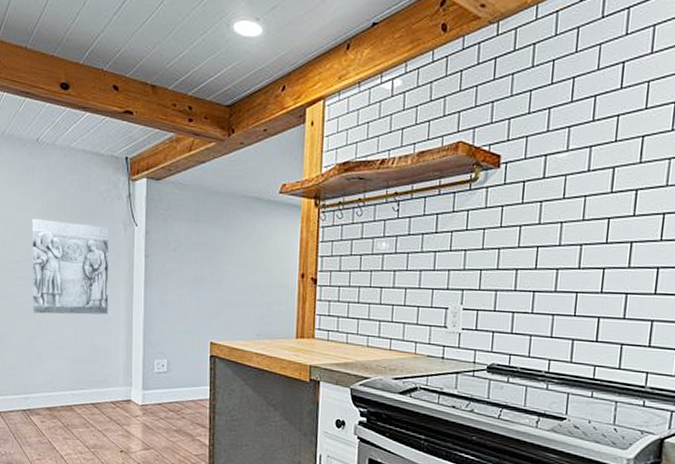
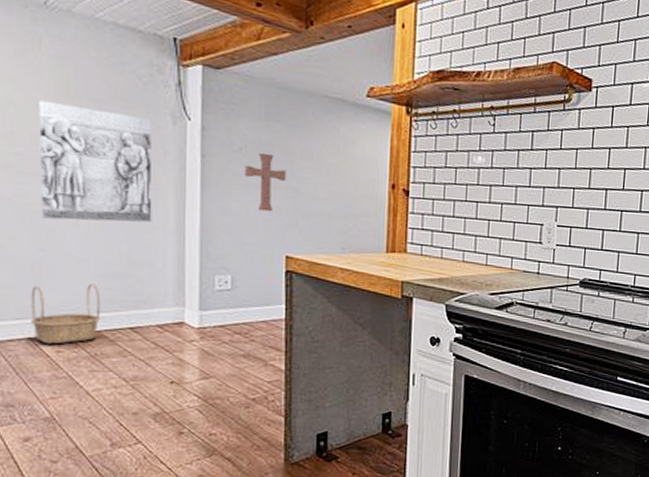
basket: none [25,366,72,416] -> present [31,283,101,345]
decorative cross: none [178,250,212,303] -> present [245,152,287,212]

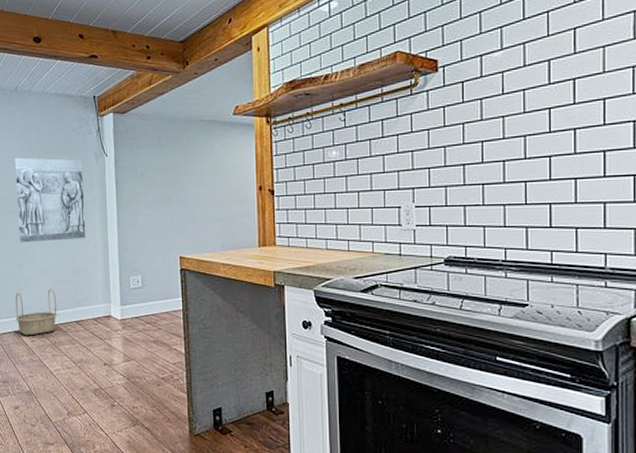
decorative cross: present [245,152,287,212] -> none [146,174,176,221]

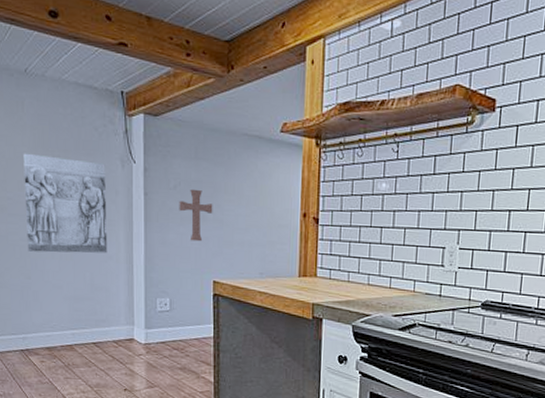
basket: present [15,289,57,336] -> none [21,305,72,356]
decorative cross: none [146,174,176,221] -> present [179,189,213,242]

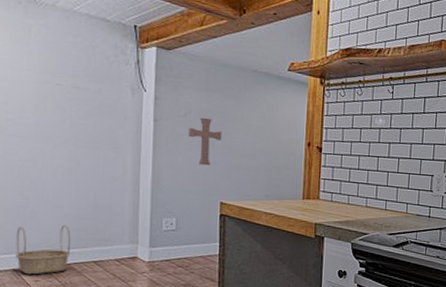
basket: none [21,305,72,356] -> present [16,225,71,275]
wall relief: present [23,153,108,254] -> none [26,77,115,175]

